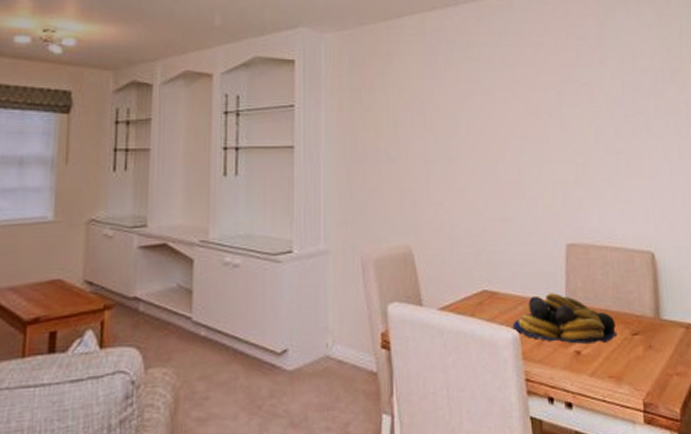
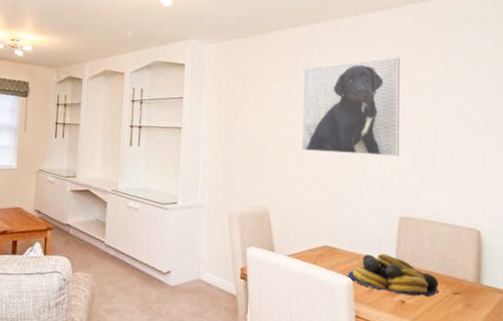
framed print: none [443,46,561,169] -> present [302,57,400,157]

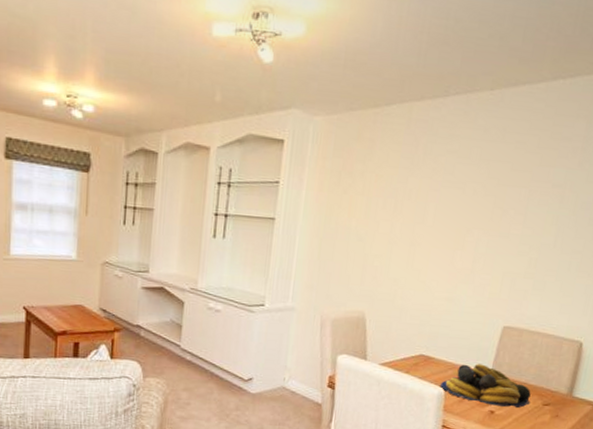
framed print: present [302,57,400,157] -> none [409,144,535,261]

